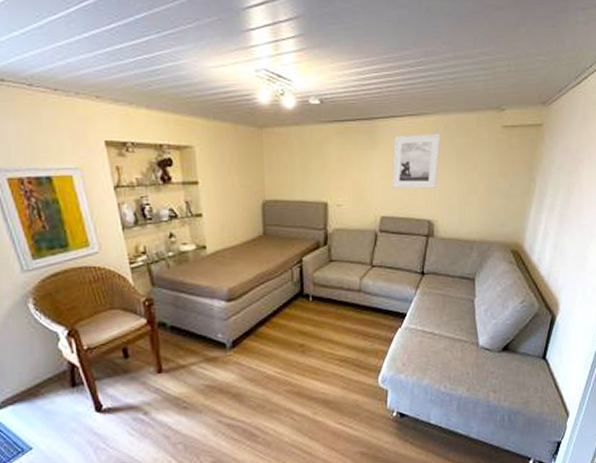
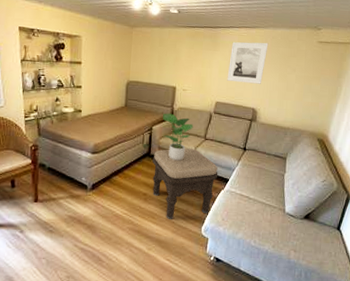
ottoman: none [307,279,393,373] -> present [152,148,218,219]
potted plant: none [315,237,355,298] -> present [163,113,194,161]

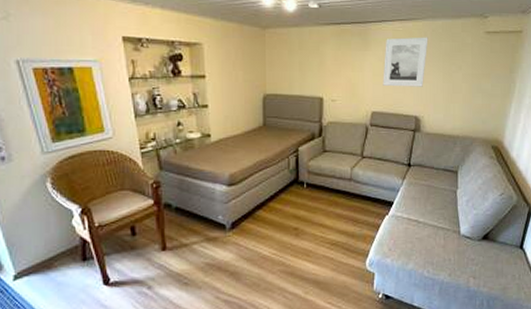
ottoman: present [152,148,218,219] -> none [302,169,381,256]
potted plant: present [163,113,194,161] -> none [310,130,347,186]

